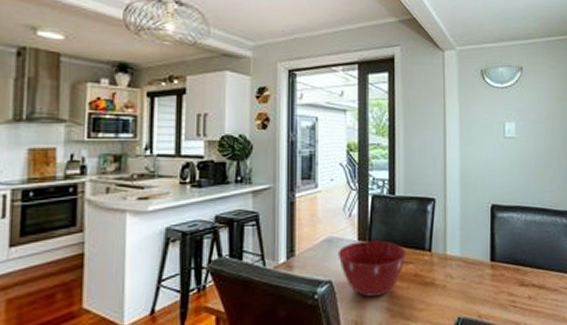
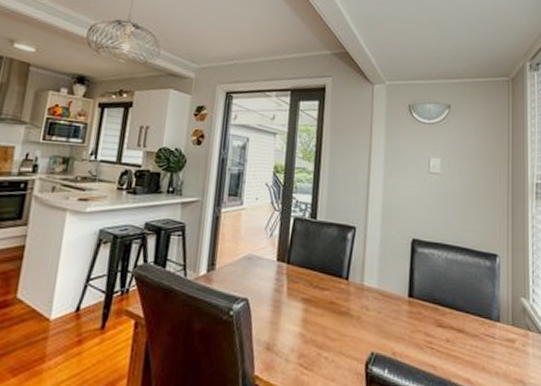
mixing bowl: present [337,240,408,297] -> none [256,262,324,320]

